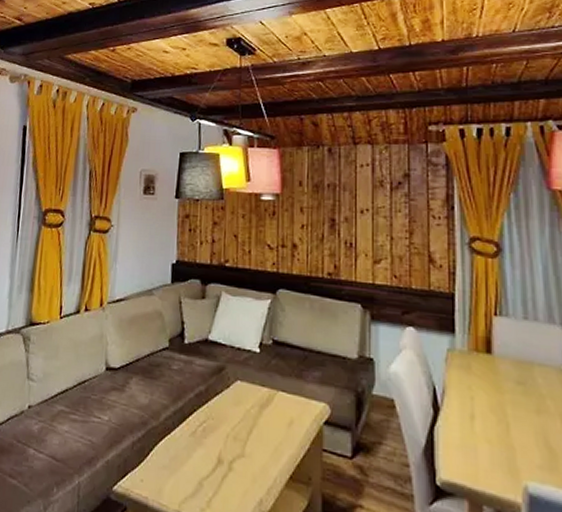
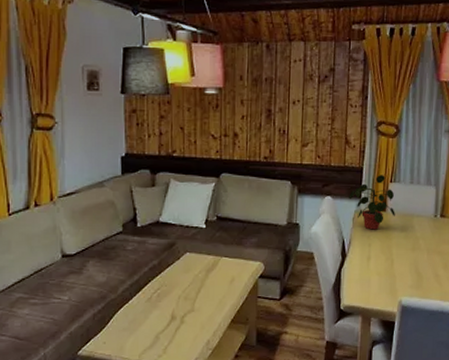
potted plant: none [438,304,506,378] -> present [349,175,395,230]

